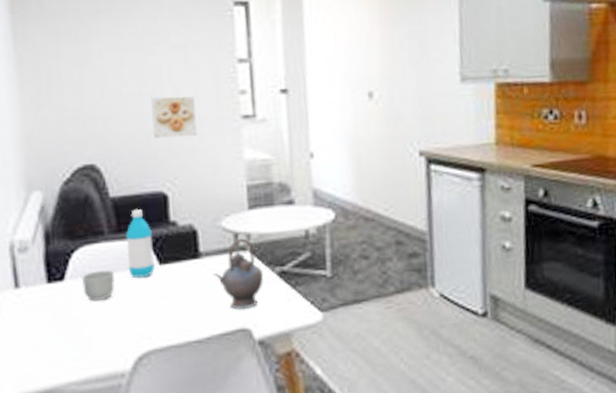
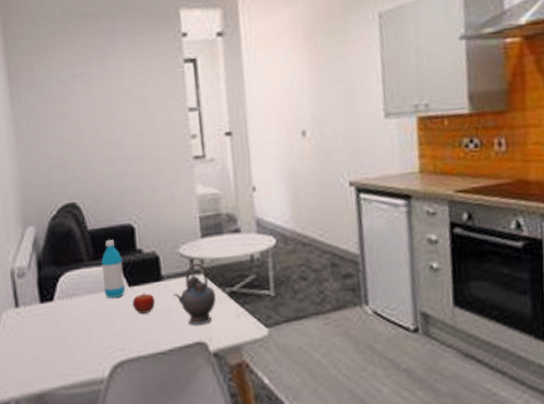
mug: present [82,270,116,302] -> none [67,291,94,318]
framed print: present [151,96,197,138] -> none [118,142,157,179]
fruit: none [163,271,191,296] -> present [132,292,155,314]

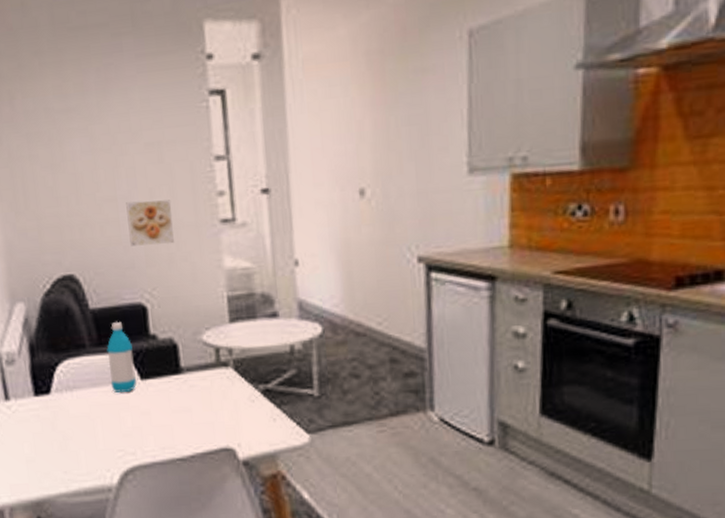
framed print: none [118,142,157,179] -> present [126,200,174,246]
fruit: present [132,292,155,314] -> none [145,387,173,412]
teapot: present [174,263,216,326] -> none [195,353,247,429]

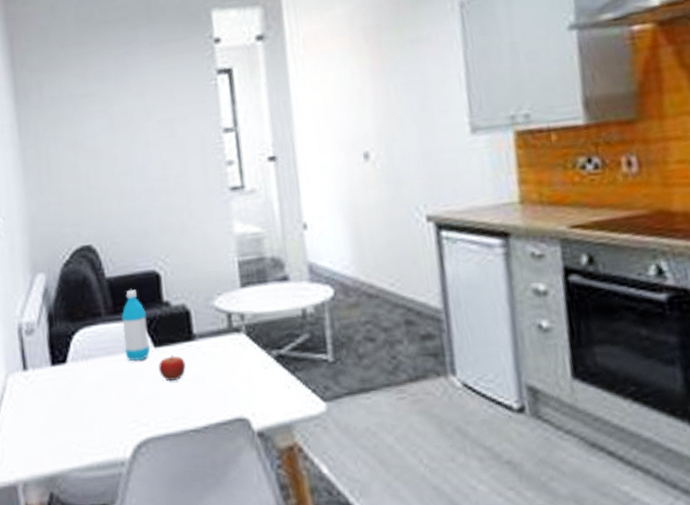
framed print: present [126,200,174,246] -> none [141,171,186,216]
fruit: none [145,387,173,412] -> present [158,354,186,381]

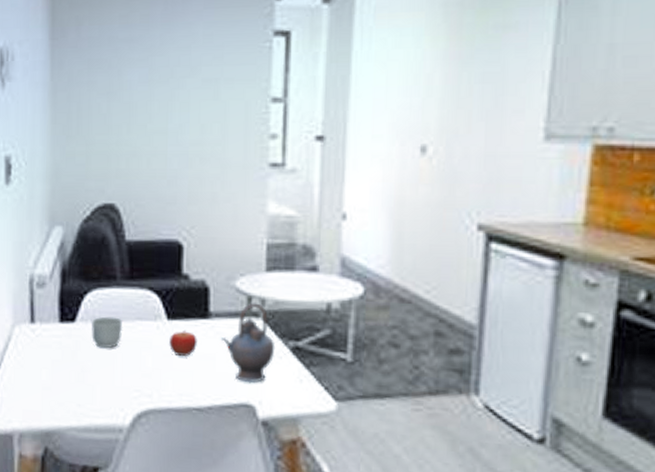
mug: none [82,352,113,385] -> present [92,316,123,349]
water bottle: present [121,289,150,361] -> none [136,256,163,332]
teapot: none [208,318,260,397] -> present [222,303,276,384]

